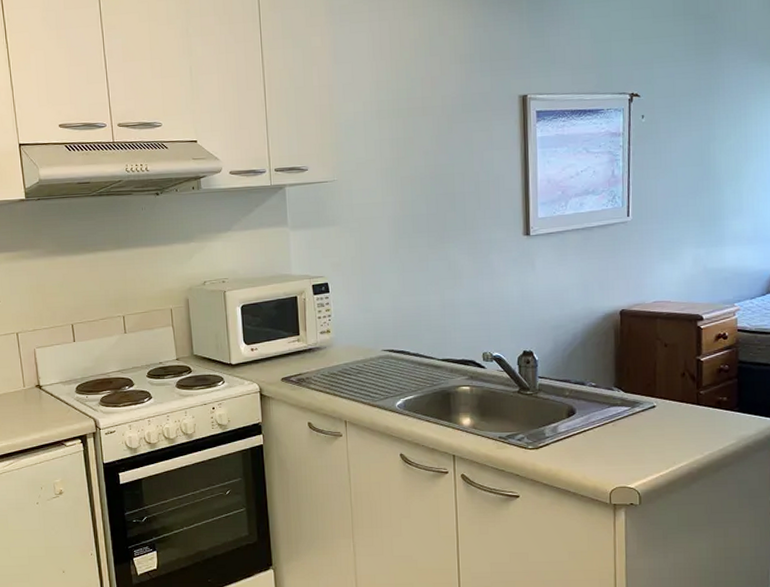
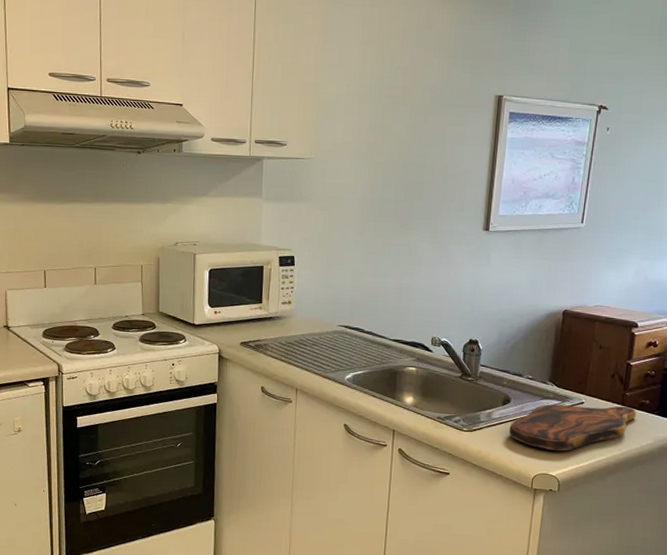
cutting board: none [578,405,714,461] -> present [509,404,636,452]

